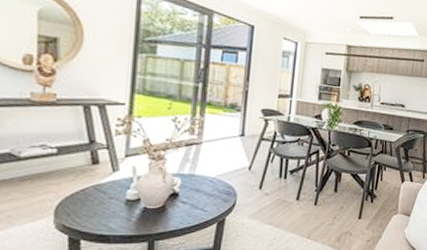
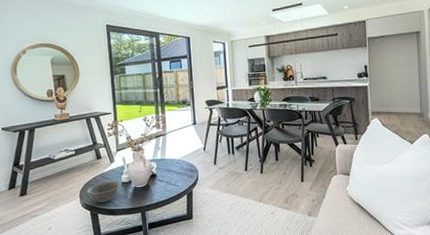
decorative bowl: none [67,196,124,224] -> present [86,181,121,202]

